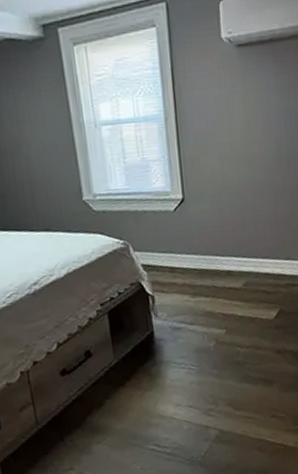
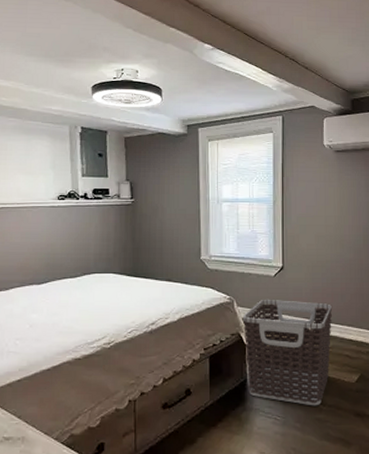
clothes hamper: none [141,235,245,350] -> present [242,299,333,406]

